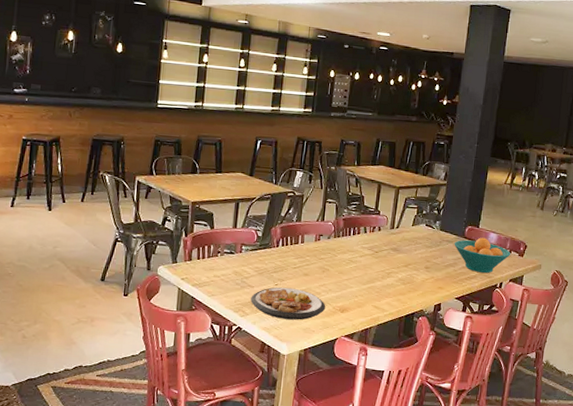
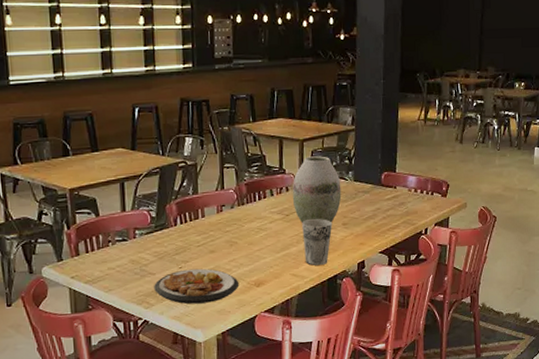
vase: none [383,202,428,265] -> present [292,156,342,223]
cup: none [387,258,416,302] -> present [302,218,333,266]
fruit bowl: present [454,237,511,274] -> none [371,182,433,222]

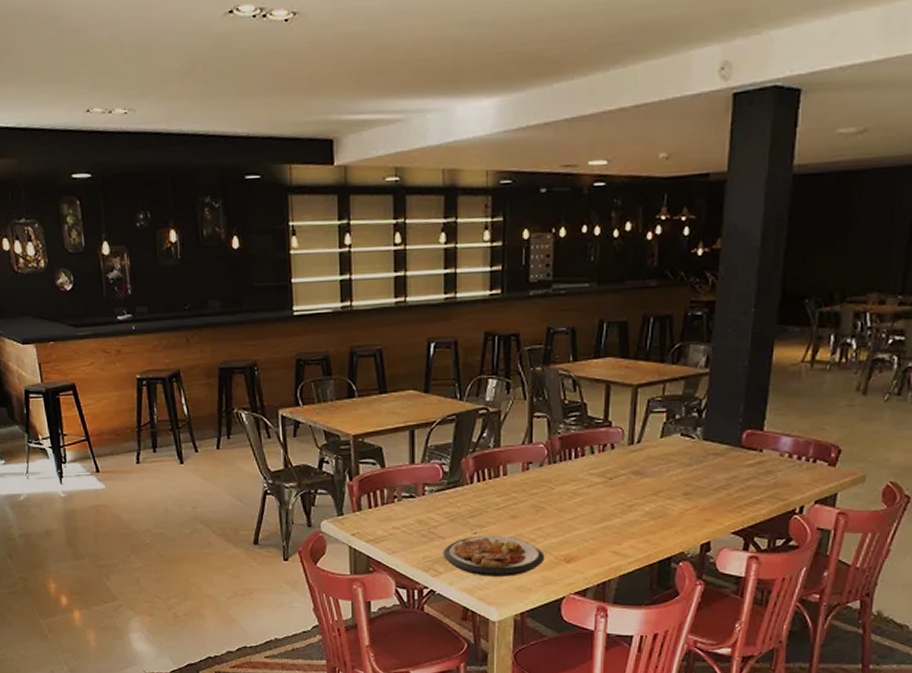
vase: present [292,156,342,223] -> none [618,406,685,492]
cup: present [302,218,333,266] -> none [629,484,670,543]

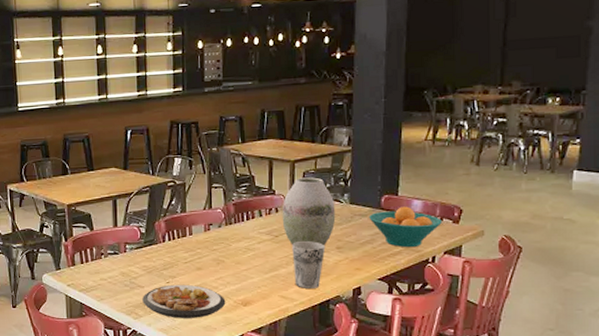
vase: none [618,406,685,492] -> present [282,177,336,246]
cup: none [629,484,670,543] -> present [292,240,326,288]
fruit bowl: none [725,444,815,495] -> present [369,206,442,248]

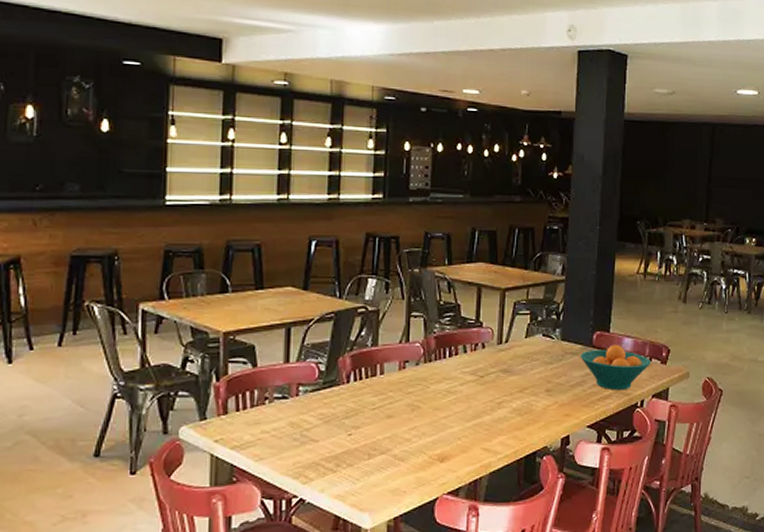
plate: present [142,284,226,318] -> none [315,436,419,481]
vase: present [282,177,336,246] -> none [488,309,546,389]
cup: present [292,240,326,288] -> none [498,382,534,439]

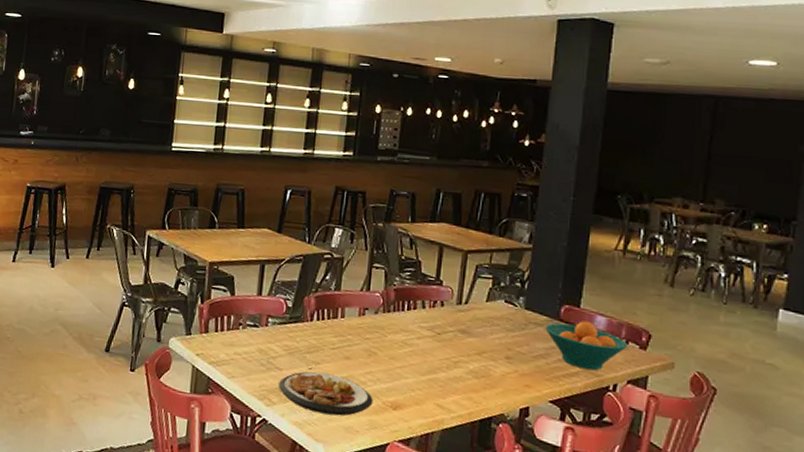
plate: none [315,436,419,481] -> present [278,371,373,416]

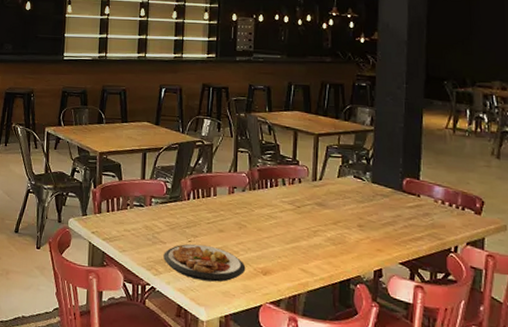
fruit bowl: present [545,321,627,371] -> none [390,191,464,235]

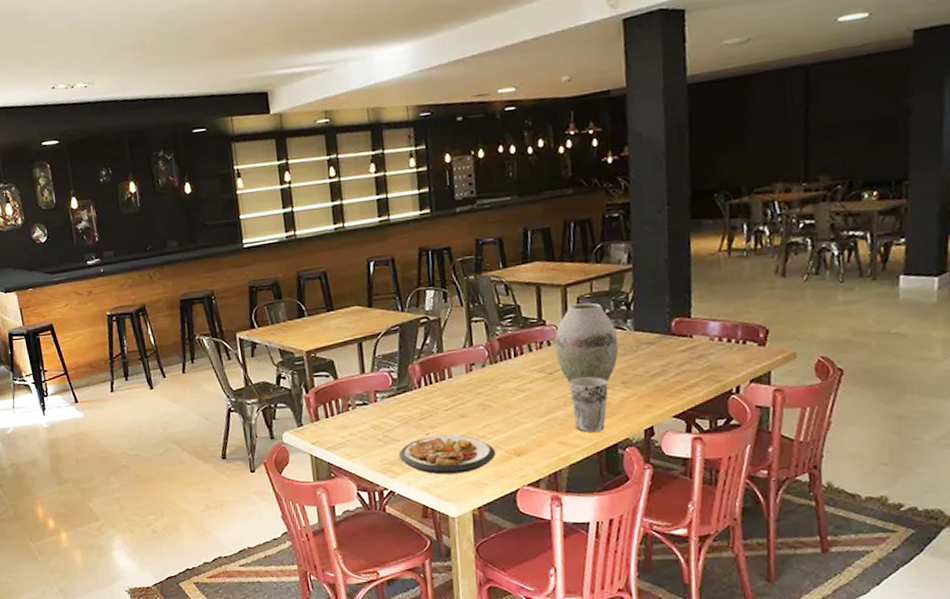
vase: none [305,151,358,222] -> present [555,302,619,382]
cup: none [314,214,347,265] -> present [569,376,609,432]

